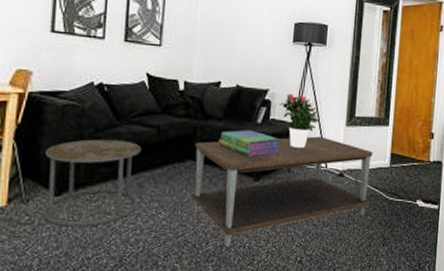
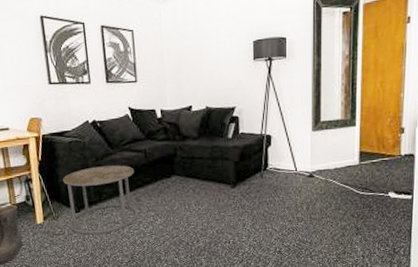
coffee table: present [191,136,373,247] -> none [177,143,341,243]
stack of books: present [218,130,280,157] -> none [196,145,251,168]
potted flower: present [279,93,320,148] -> none [246,107,286,156]

